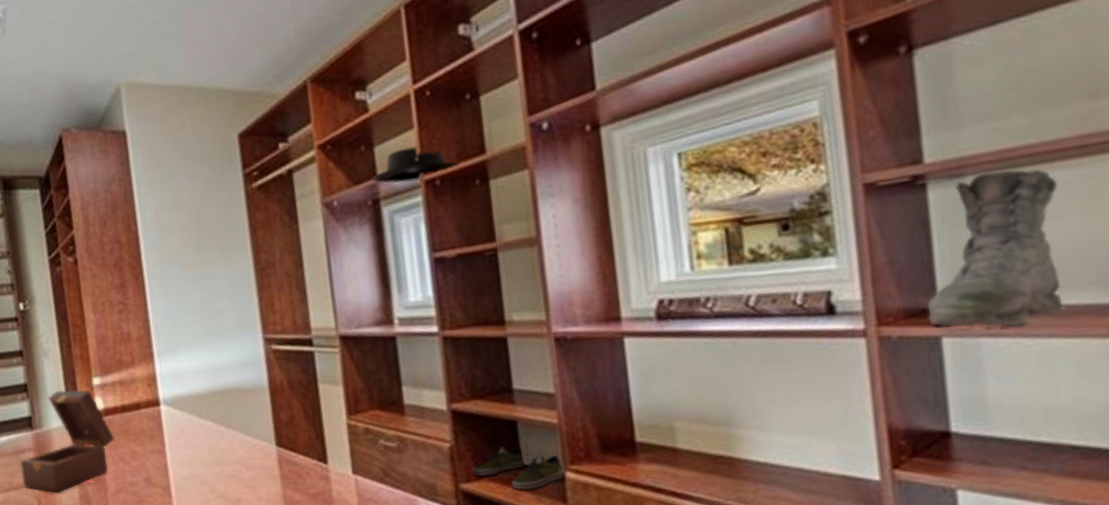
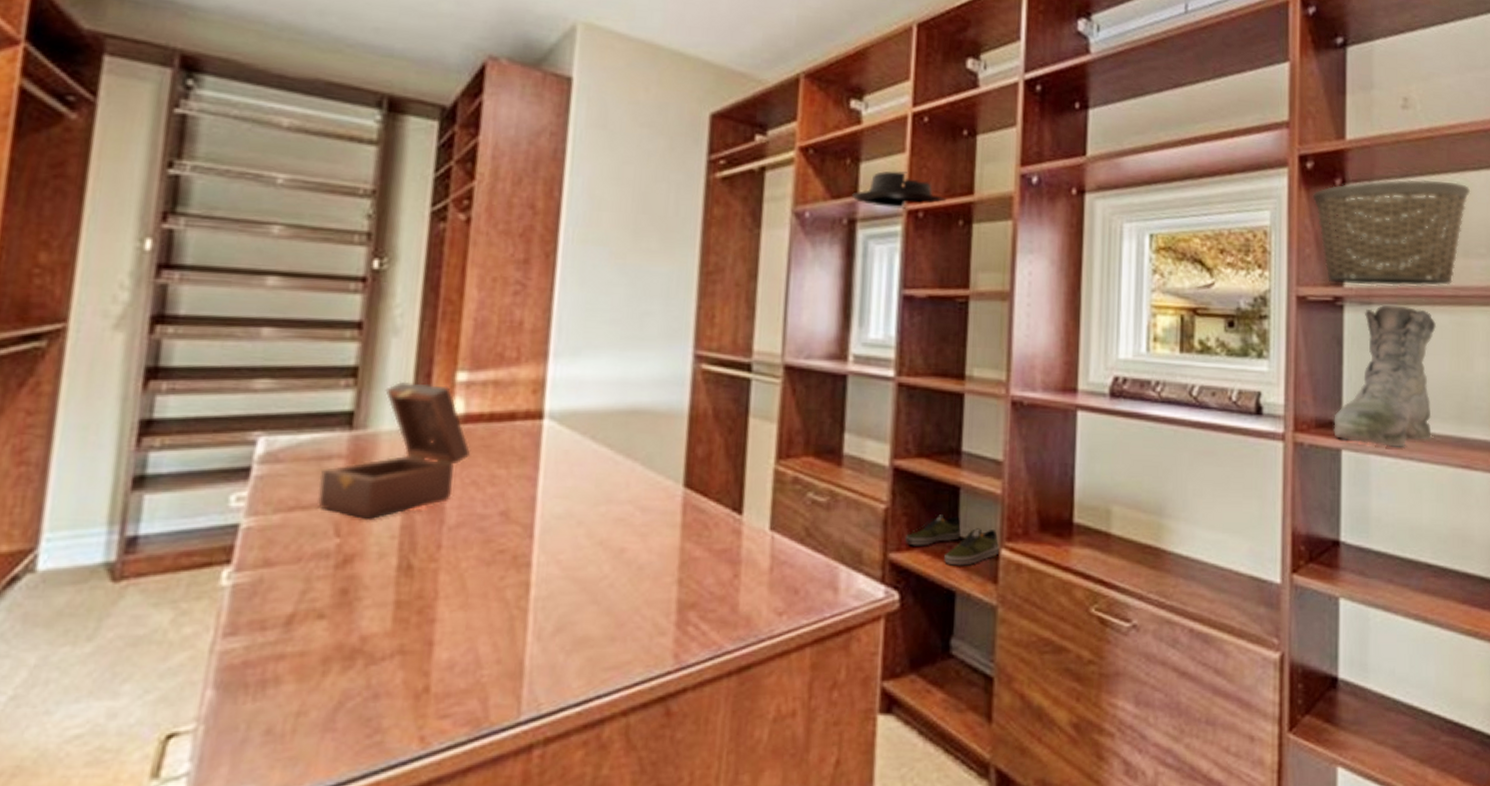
basket: none [870,13,1094,162] -> present [1312,179,1471,286]

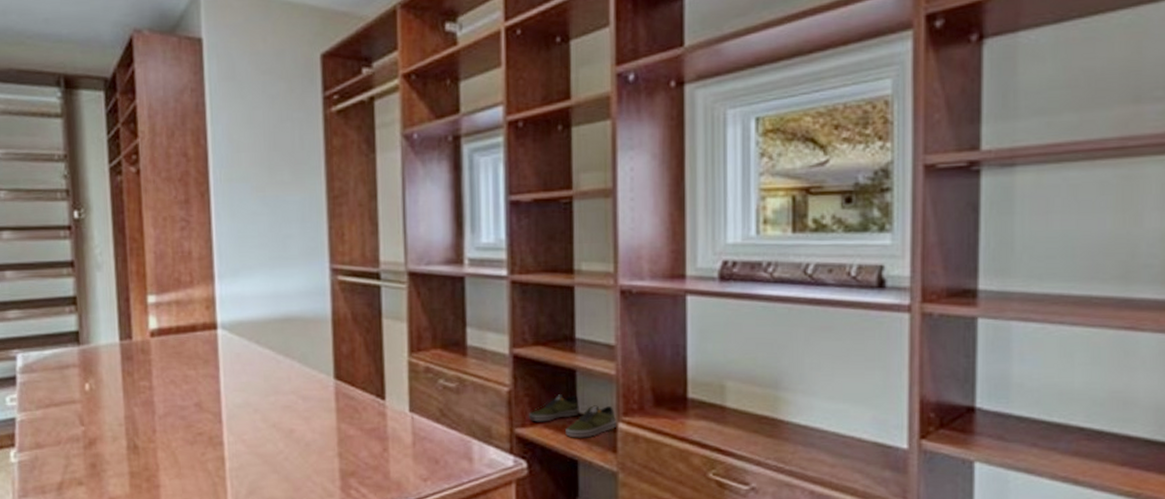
jewelry box: present [318,381,472,521] -> none [64,305,167,413]
hat: present [852,171,947,209] -> none [455,85,545,121]
basket: present [1312,179,1471,286] -> none [942,19,1146,148]
boot: present [1333,305,1436,447] -> none [968,164,1096,312]

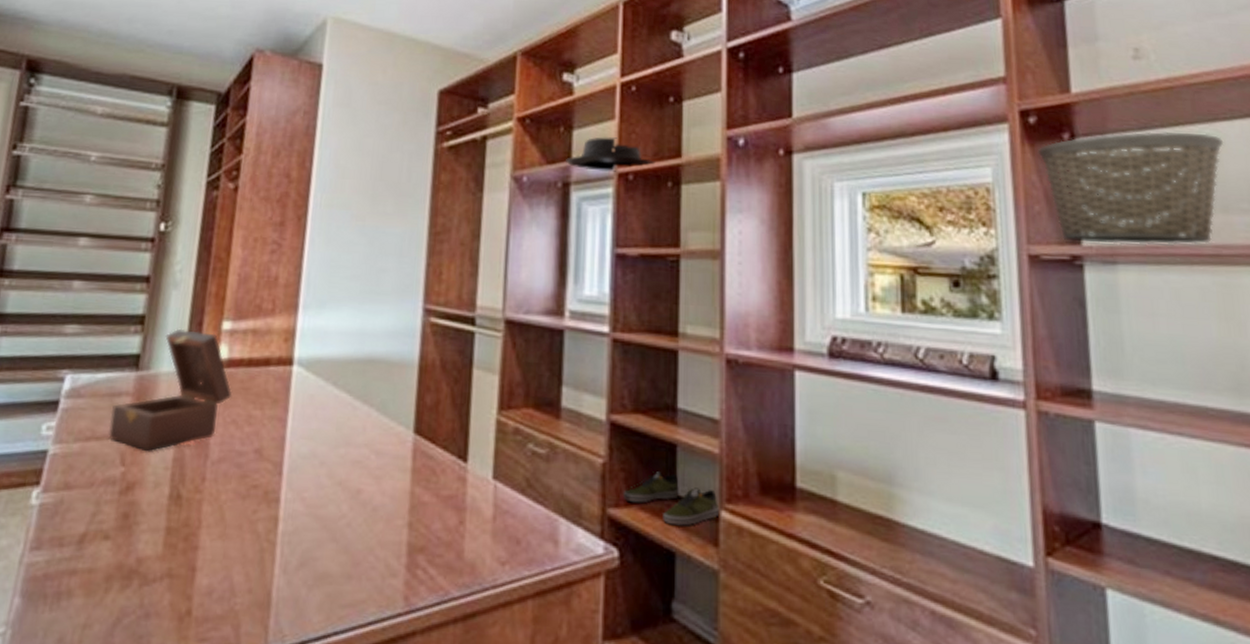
jewelry box: none [64,305,167,413] -> present [108,328,233,452]
hat: none [455,85,545,121] -> present [566,137,656,172]
basket: none [942,19,1146,148] -> present [1037,132,1224,245]

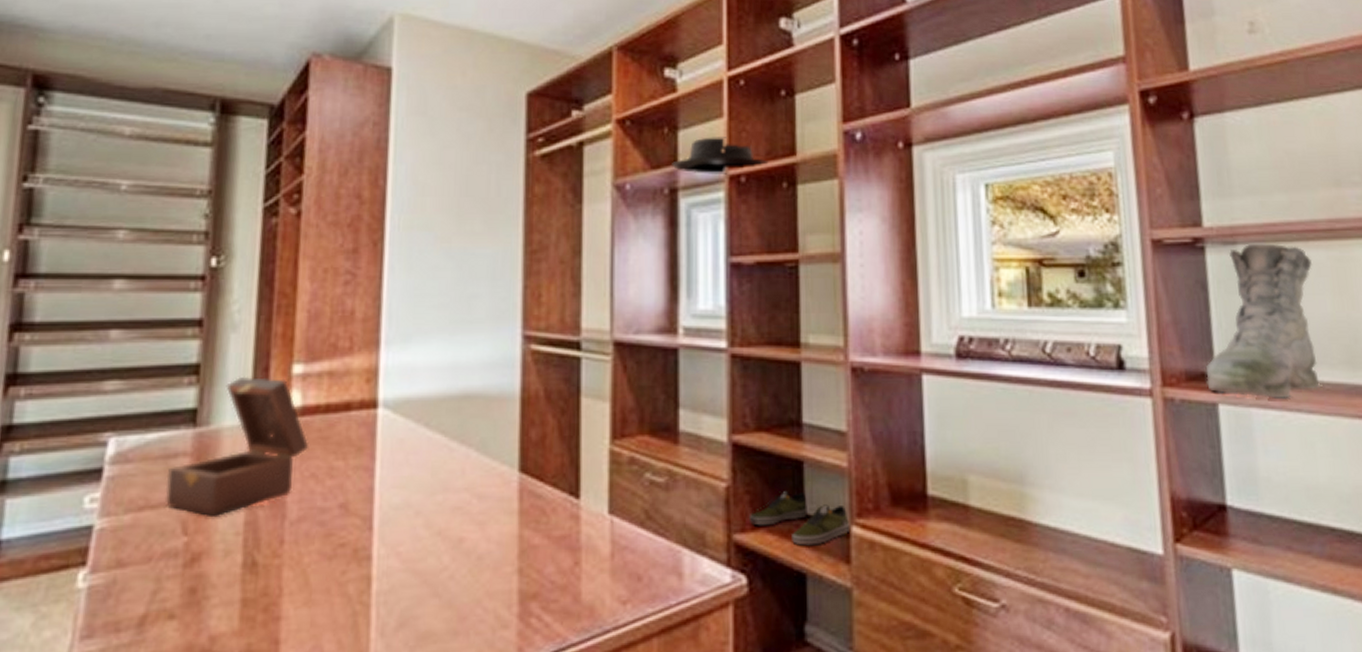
basket: present [1037,132,1224,245] -> none [1158,107,1336,224]
boot: none [1082,265,1203,421] -> present [1205,244,1319,398]

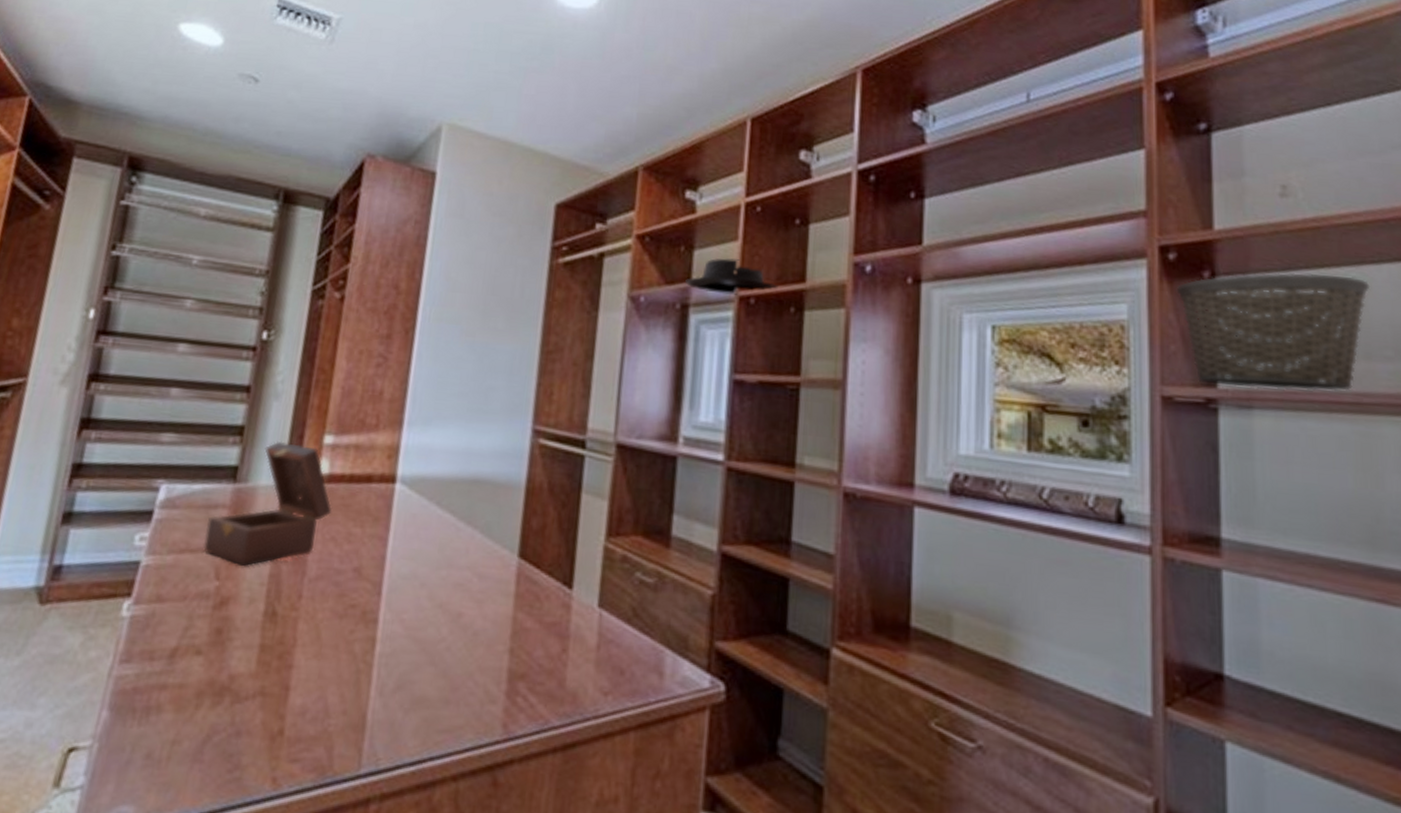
shoe: present [748,491,851,546] -> none [731,605,831,663]
basket: none [1158,107,1336,224] -> present [1176,273,1371,391]
boot: present [1205,244,1319,398] -> none [1211,410,1335,572]

